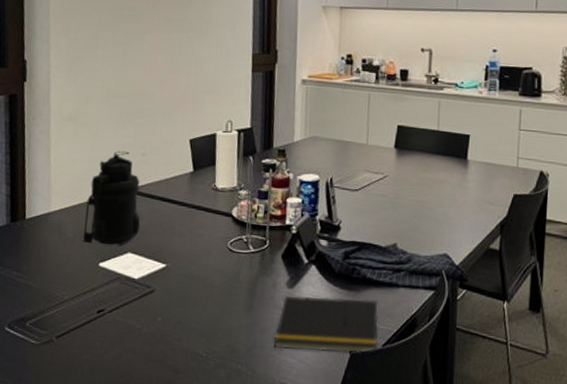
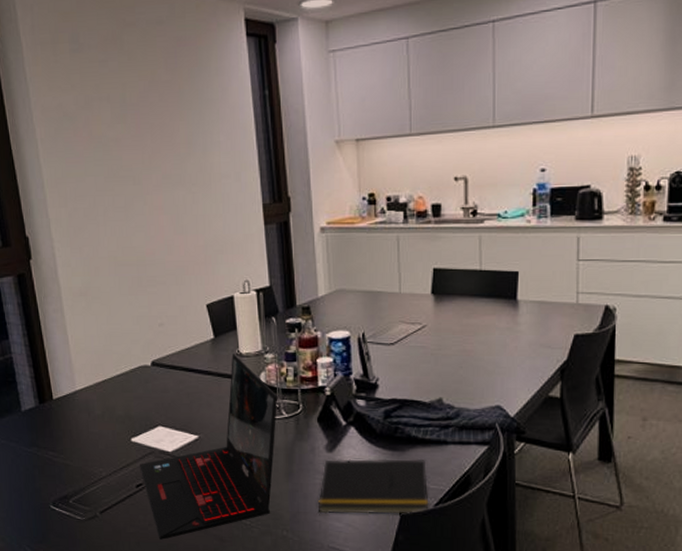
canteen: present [83,151,140,245] -> none [110,323,167,420]
laptop: none [104,188,247,368] -> present [140,354,278,540]

